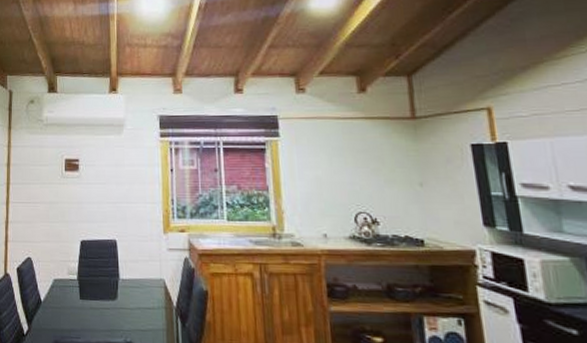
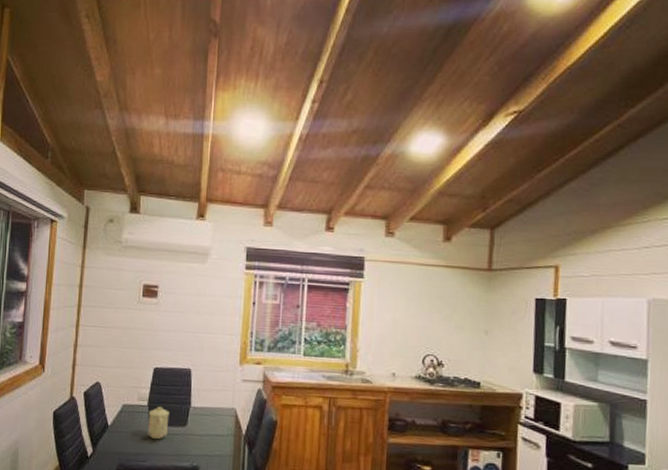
mug: none [79,280,99,315] -> present [148,406,170,440]

